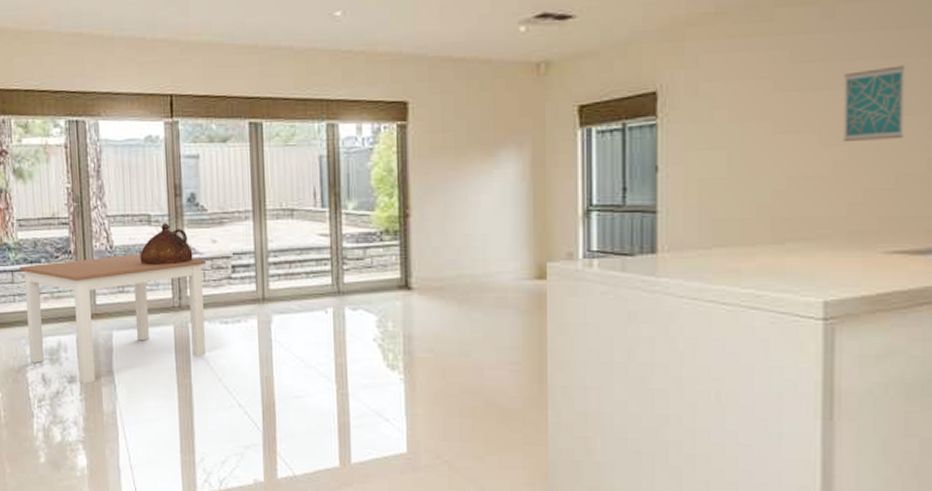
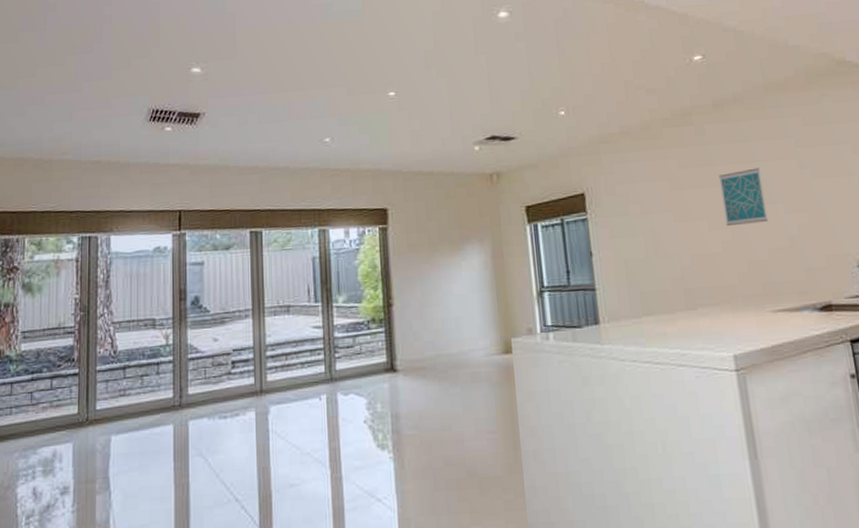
dining table: present [19,254,207,384] -> none [19,356,207,494]
ceramic jug: present [140,223,193,265] -> none [143,326,195,367]

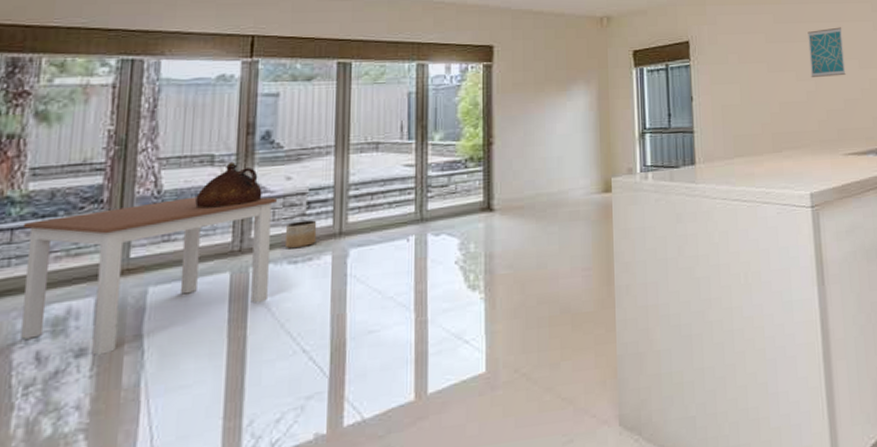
dining table: none [19,356,207,494] -> present [20,197,277,356]
ceramic jug: none [143,326,195,367] -> present [195,163,262,209]
planter: none [215,378,242,405] -> present [284,220,317,249]

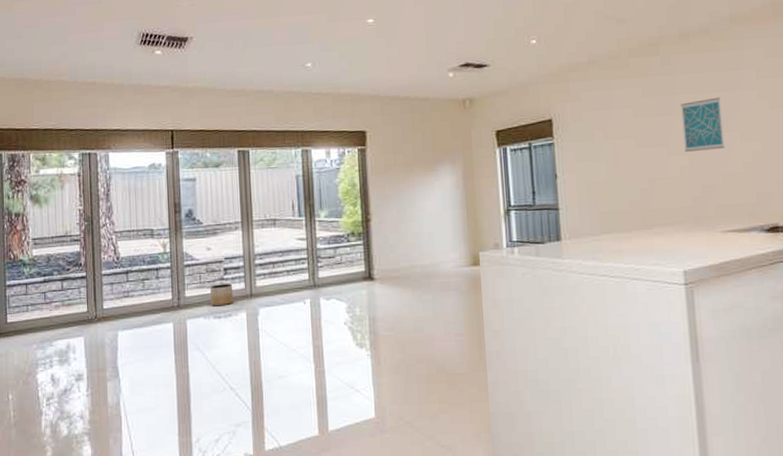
dining table: present [20,197,277,356] -> none [32,262,202,380]
ceramic jug: present [195,163,262,209] -> none [143,236,190,272]

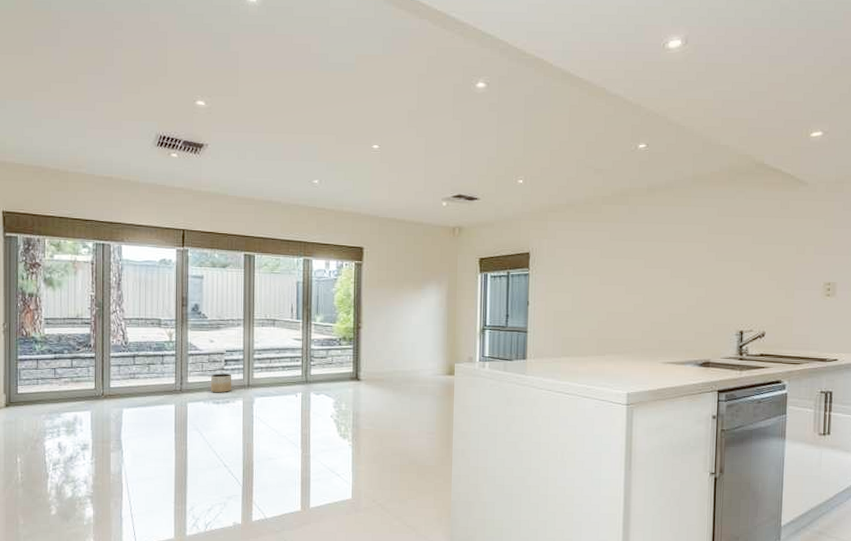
wall art: present [681,97,725,152] -> none [640,247,676,292]

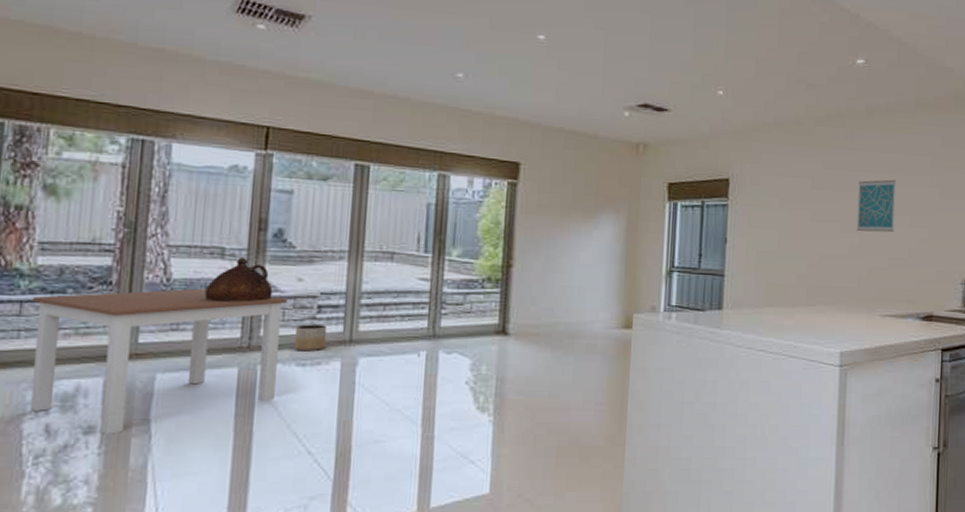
dining table: none [43,348,204,450] -> present [30,288,287,434]
ceramic jug: none [150,326,194,358] -> present [205,258,273,302]
wall art: none [640,247,676,292] -> present [856,179,897,233]

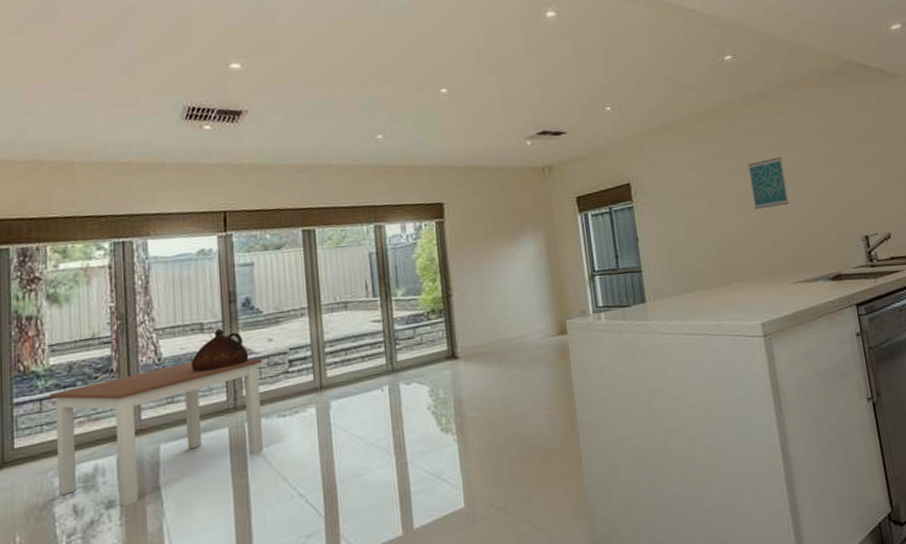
planter: present [293,324,328,352] -> none [272,376,301,404]

